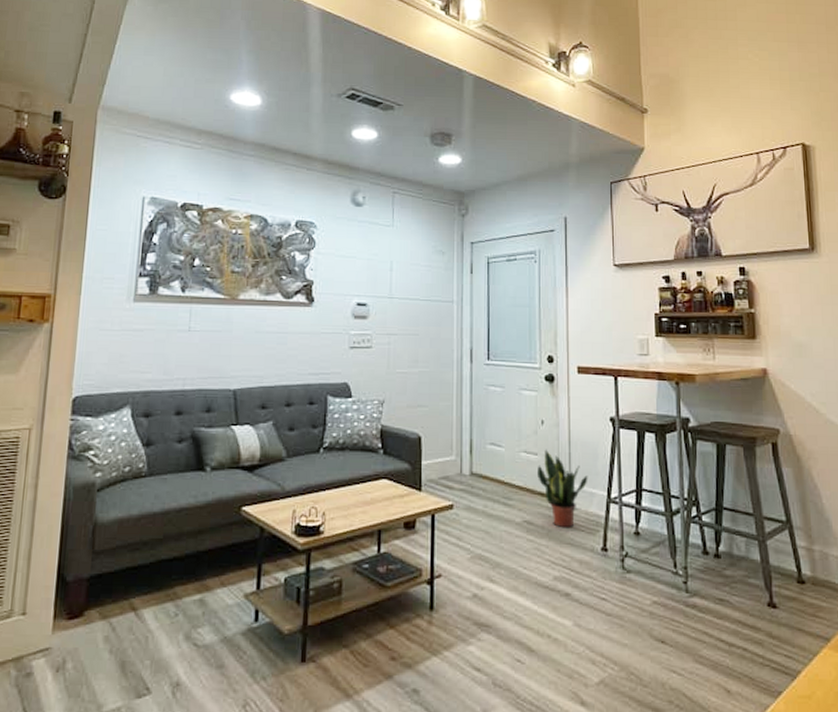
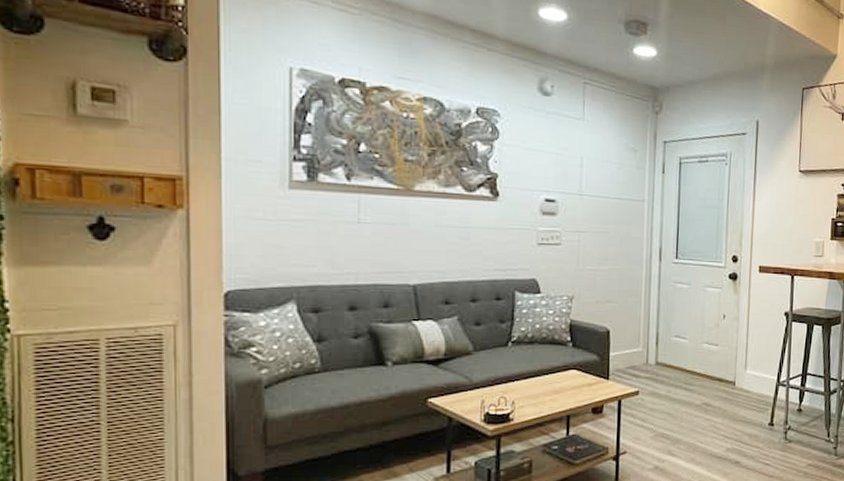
potted plant: present [538,449,588,527] -> none [717,340,762,407]

